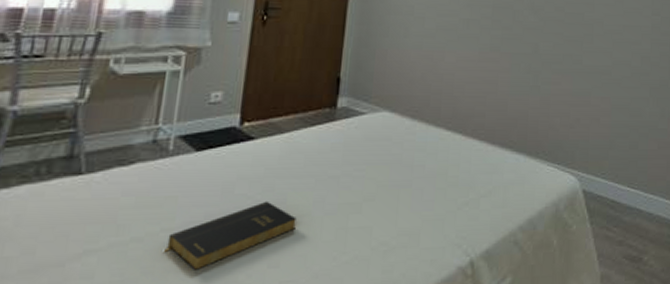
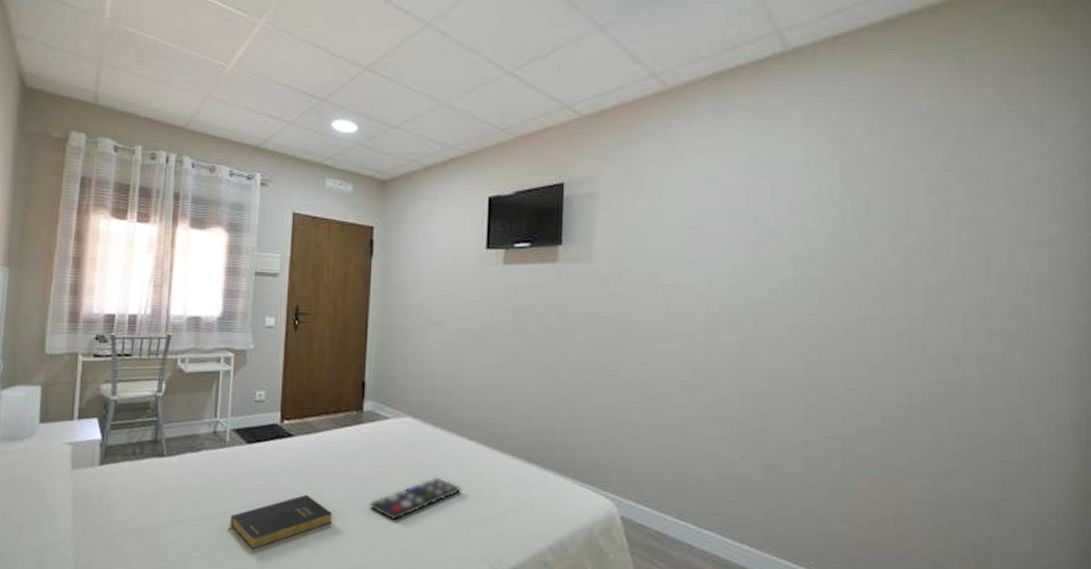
remote control: none [339,169,438,219] -> present [369,477,462,521]

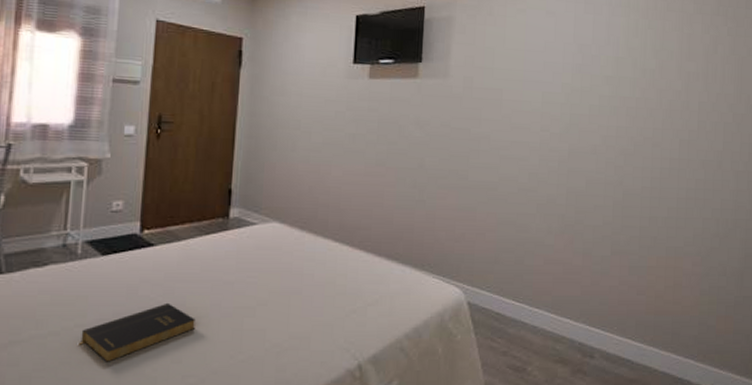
remote control: present [369,477,462,521] -> none [234,277,326,322]

